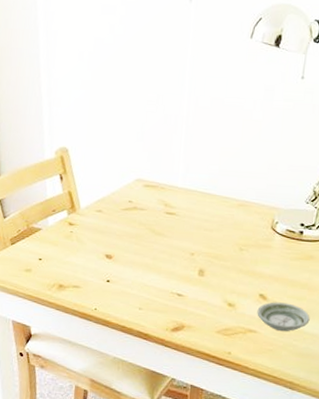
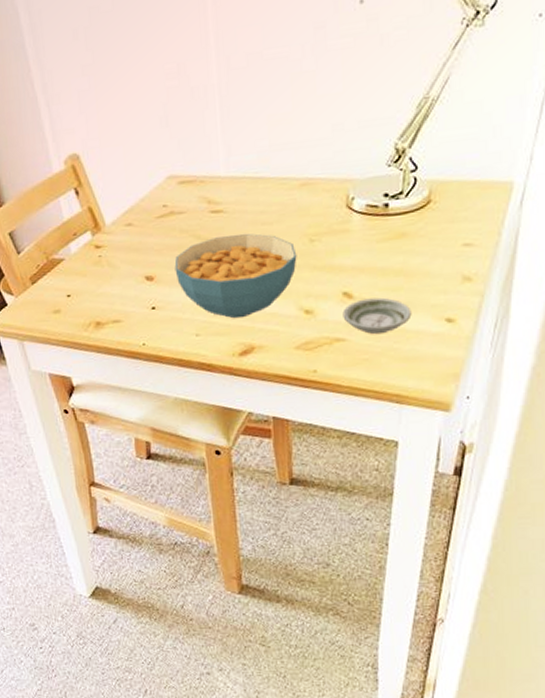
cereal bowl: none [130,233,228,301] -> present [174,233,297,319]

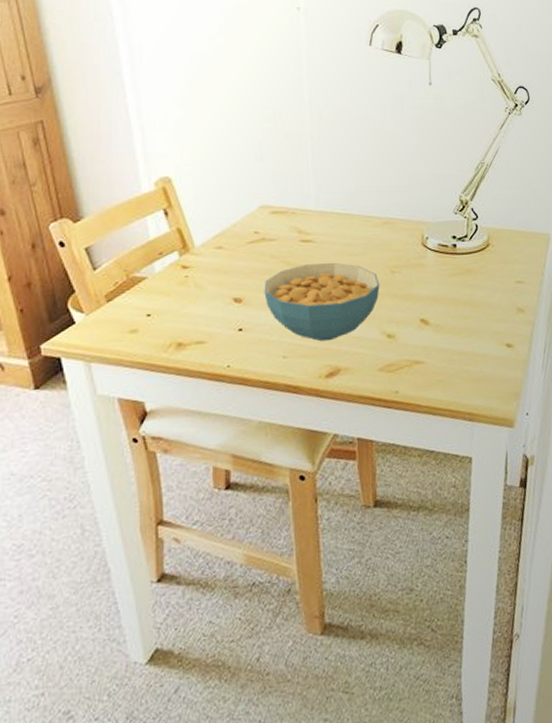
saucer: present [342,297,412,335] -> none [420,324,479,358]

